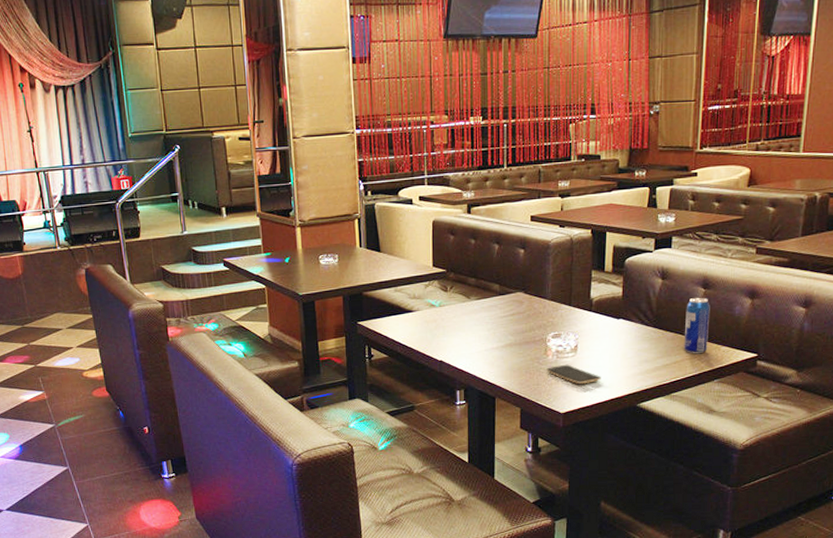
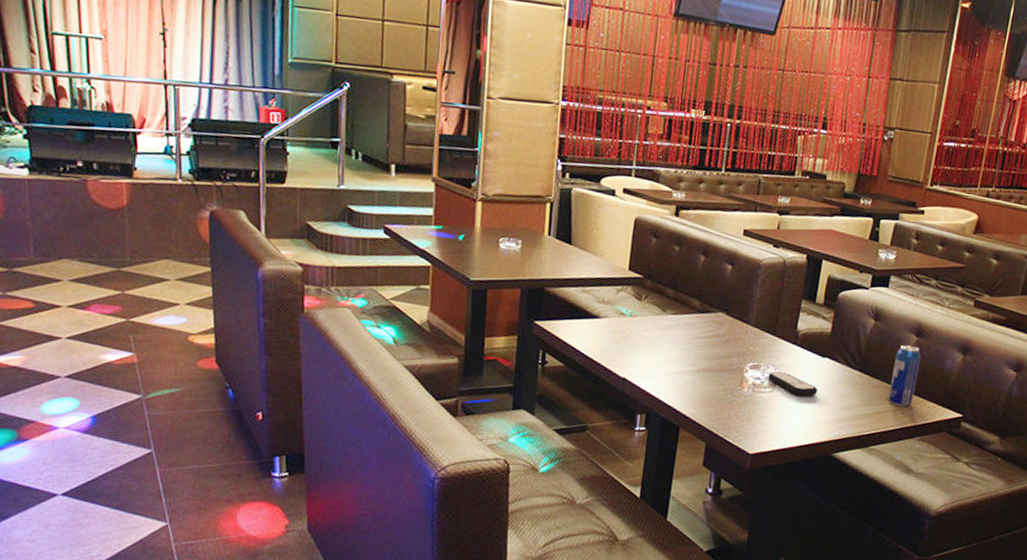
smartphone: present [546,364,601,384] -> none [739,399,798,425]
remote control: none [569,338,617,356] -> present [768,372,818,396]

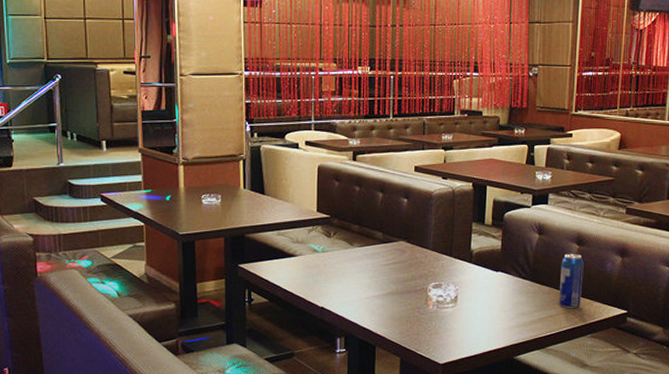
remote control: present [768,372,818,396] -> none [449,289,496,308]

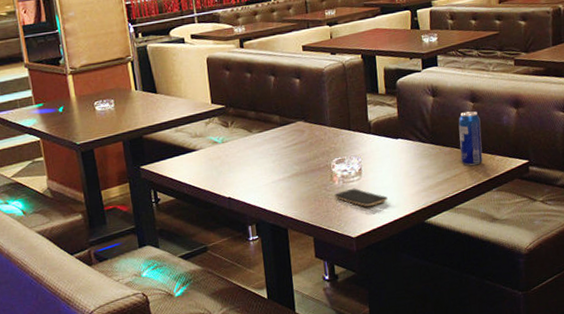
smartphone: none [427,315,480,336] -> present [334,188,388,207]

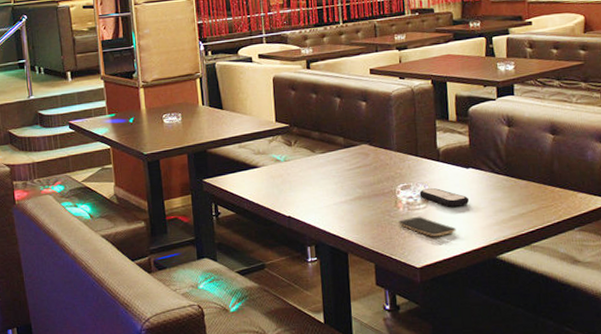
remote control: none [353,160,400,178] -> present [419,188,470,207]
beverage can: present [458,111,483,166] -> none [536,143,564,202]

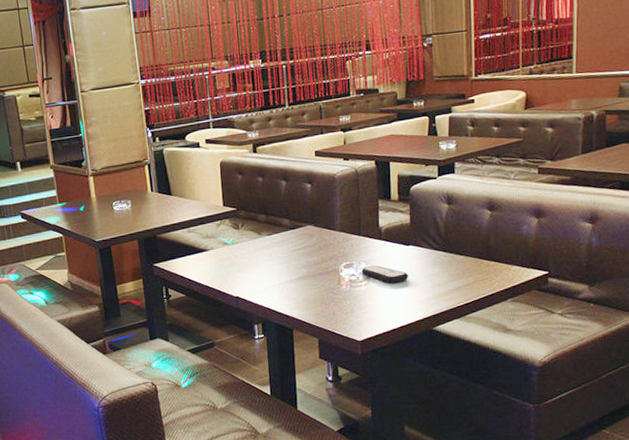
smartphone: present [398,216,456,237] -> none [341,292,396,312]

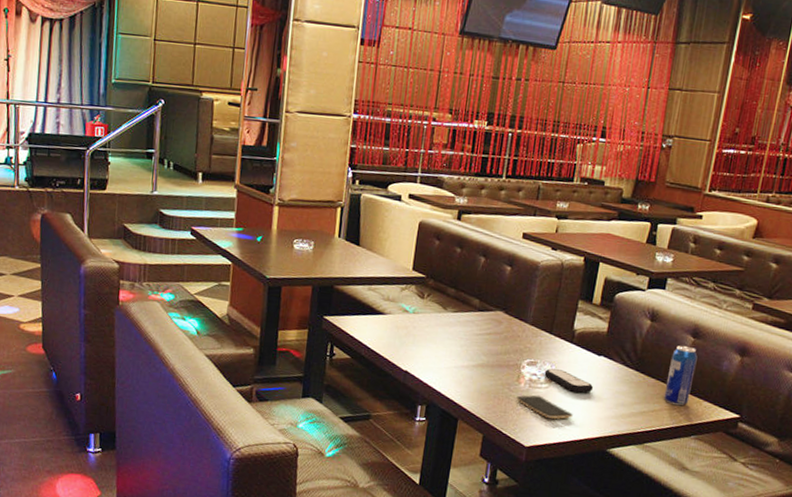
smartphone: none [341,292,396,312] -> present [516,395,573,420]
beverage can: none [473,219,499,276] -> present [663,345,698,406]

